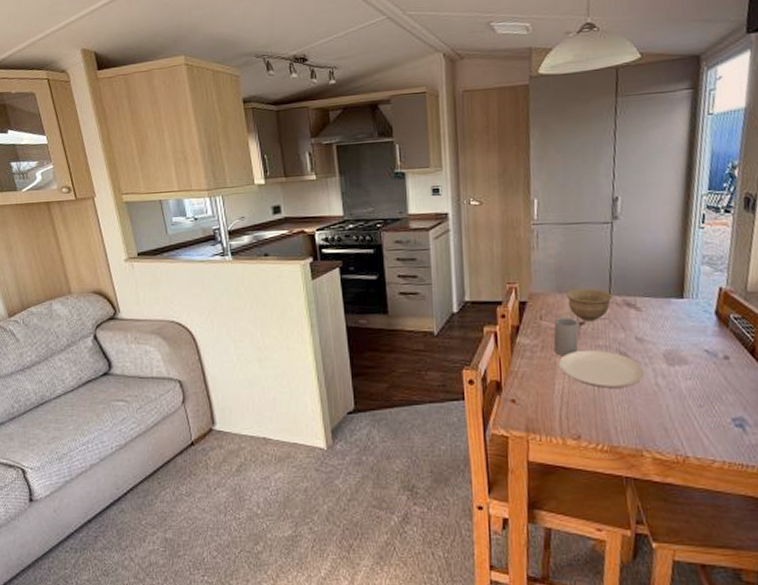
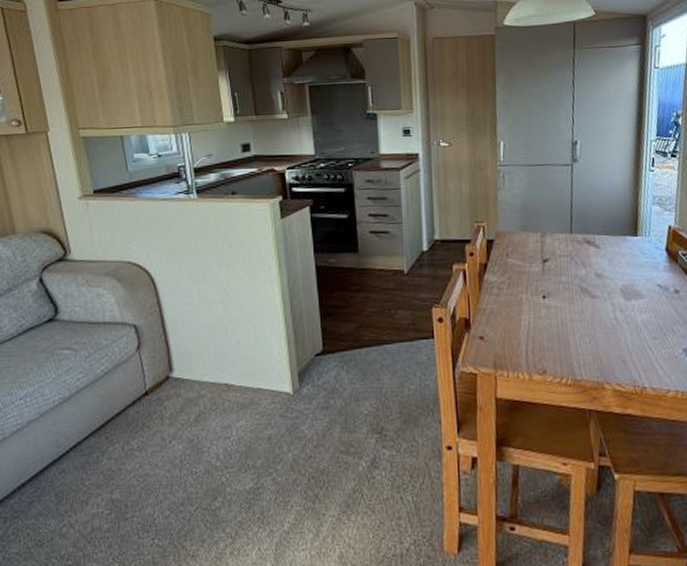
cup: present [553,318,579,356] -> none [519,255,543,293]
plate: present [558,349,645,388] -> none [524,286,605,323]
bowl: present [566,288,613,322] -> none [530,226,574,259]

